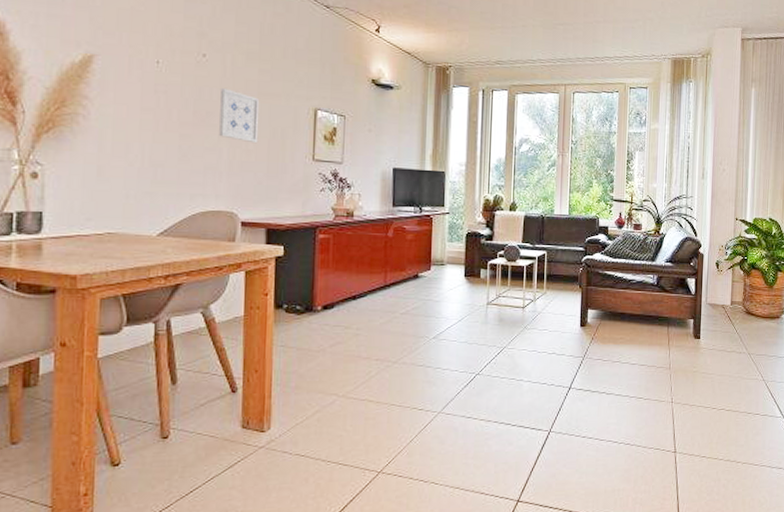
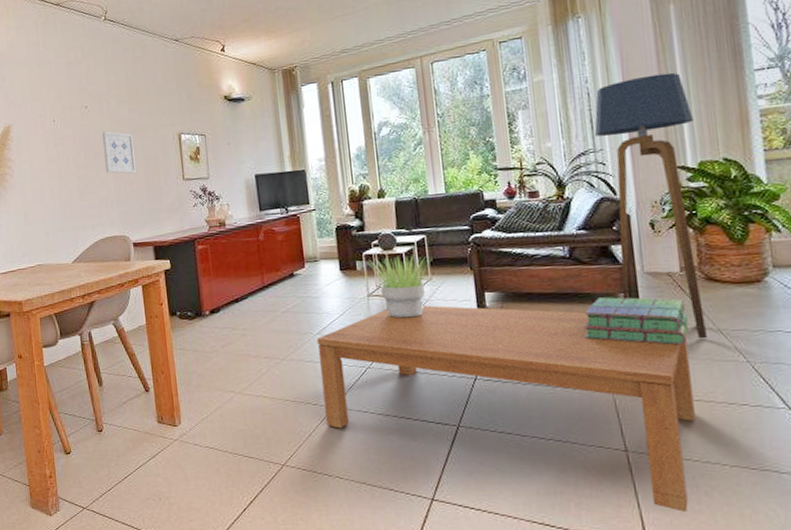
coffee table: none [430,317,727,502] -> present [317,305,696,512]
potted plant: none [490,268,550,328] -> present [366,255,433,319]
stack of books: none [658,322,731,365] -> present [583,297,689,345]
floor lamp: none [688,141,755,361] -> present [594,72,708,339]

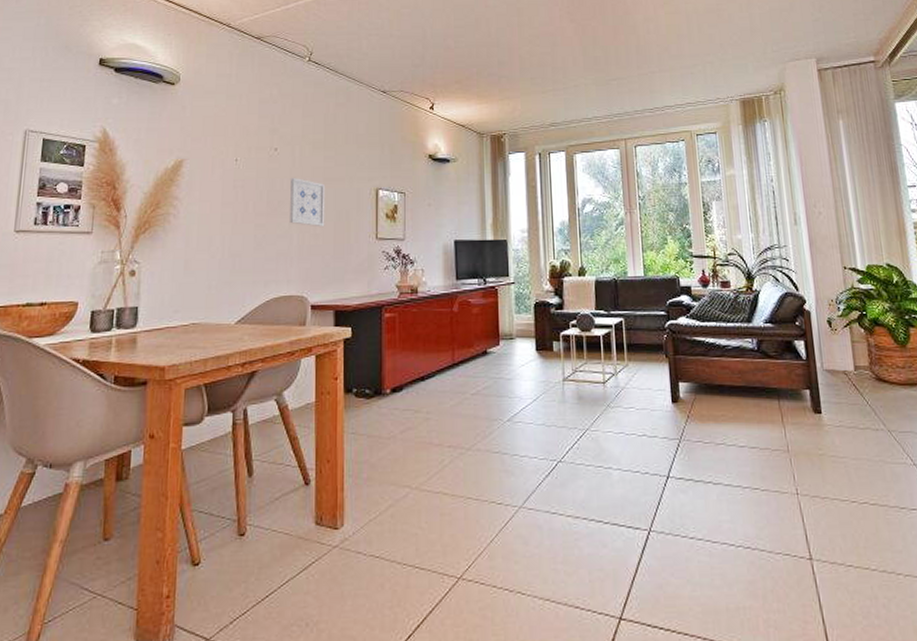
coffee table: present [317,305,696,512] -> none [507,393,872,627]
potted plant: present [366,255,433,319] -> none [563,338,630,407]
stack of books: present [583,297,689,345] -> none [770,393,863,446]
floor lamp: present [594,72,708,339] -> none [778,180,880,440]

